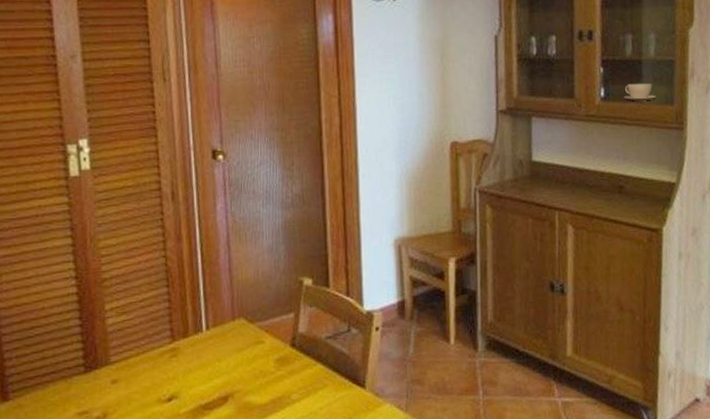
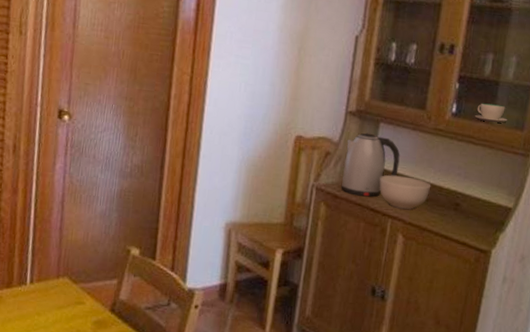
kettle: none [502,129,558,193] -> present [341,133,400,198]
bowl: none [541,167,592,199] -> present [379,175,431,209]

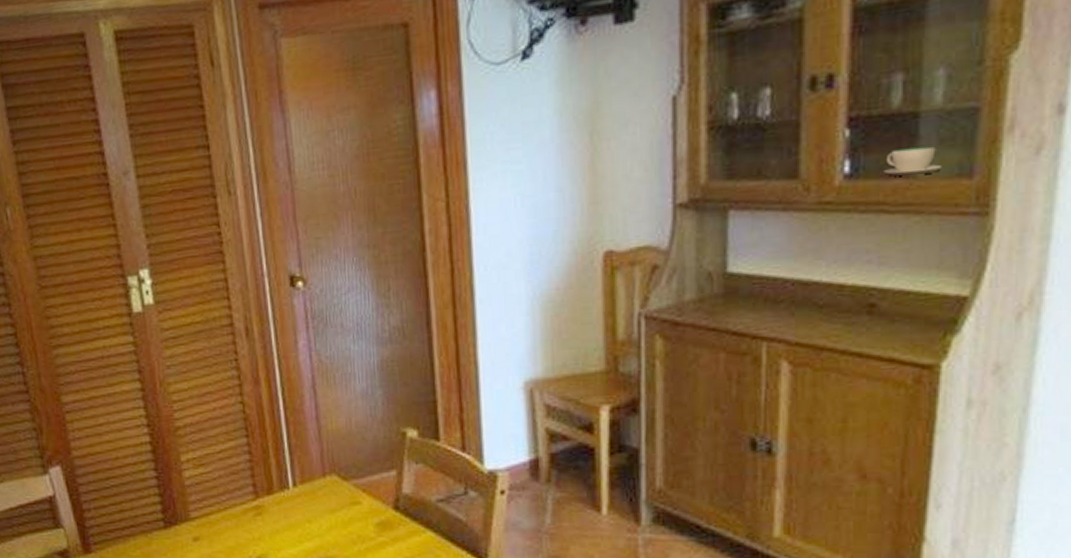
kettle: present [341,133,400,198] -> none [681,228,768,318]
bowl: present [379,175,431,209] -> none [740,278,824,325]

